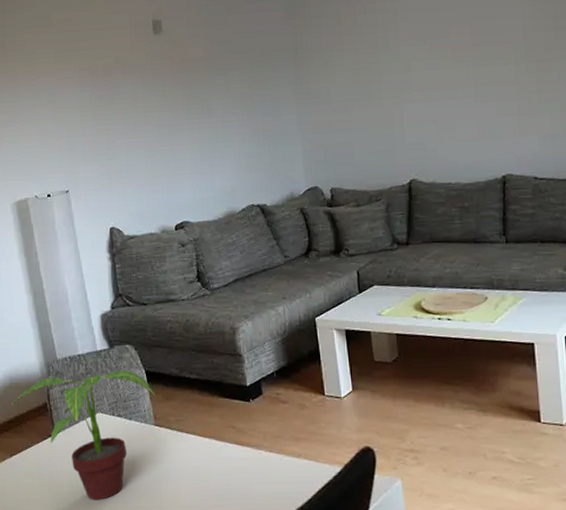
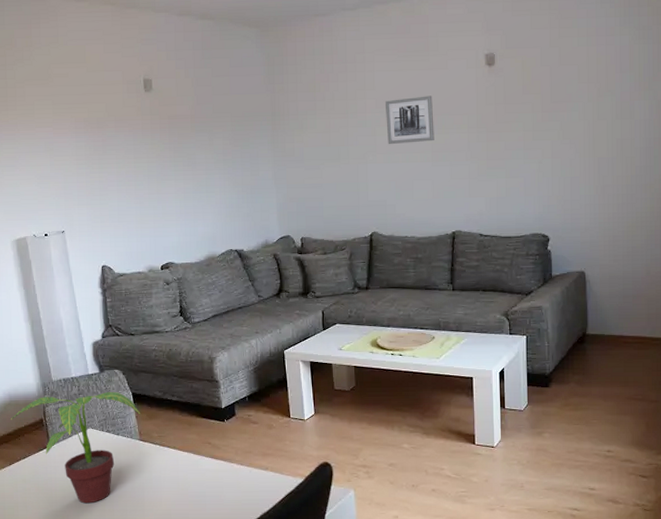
wall art: none [420,24,477,81] -> present [386,95,434,145]

